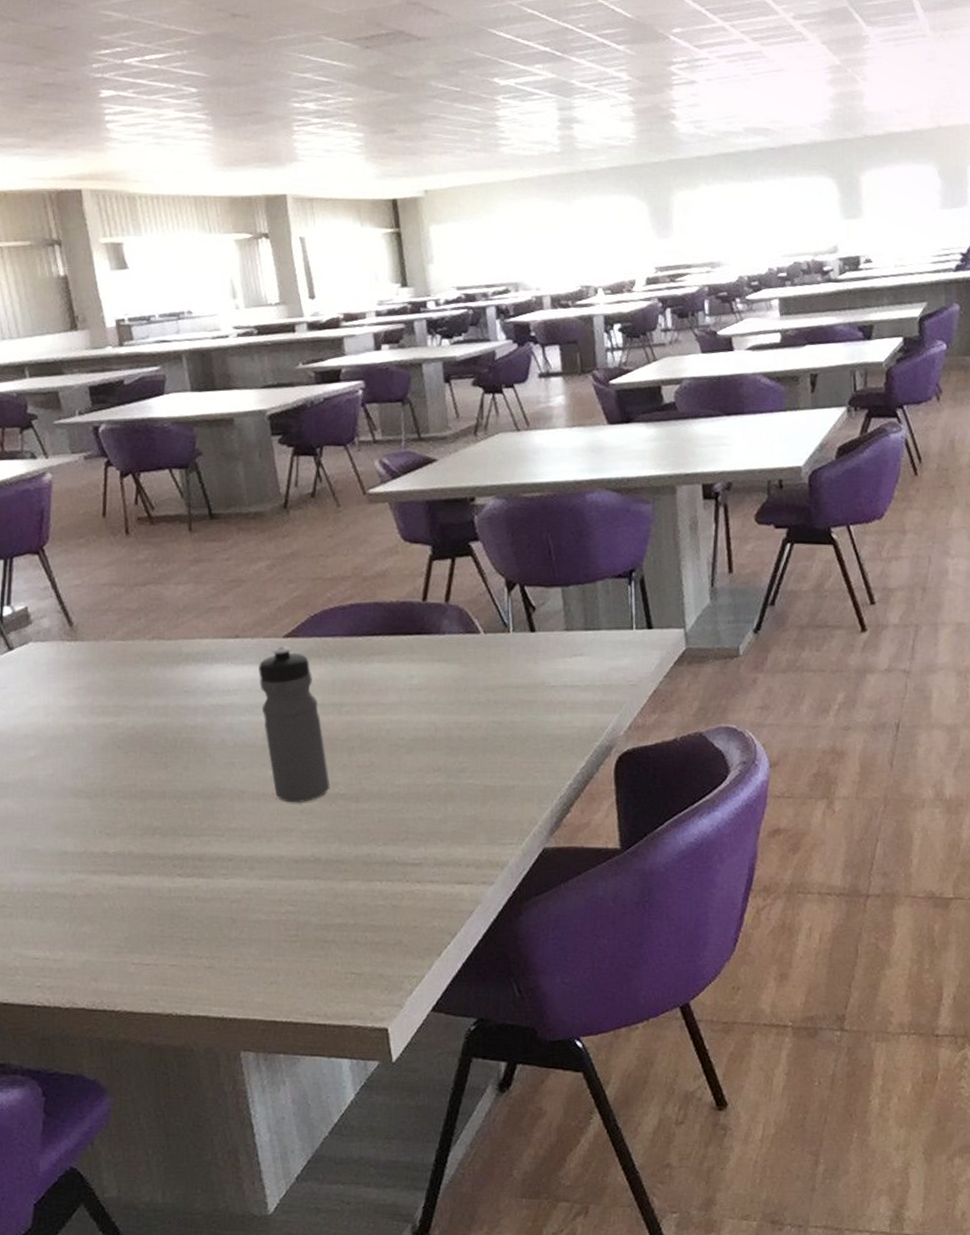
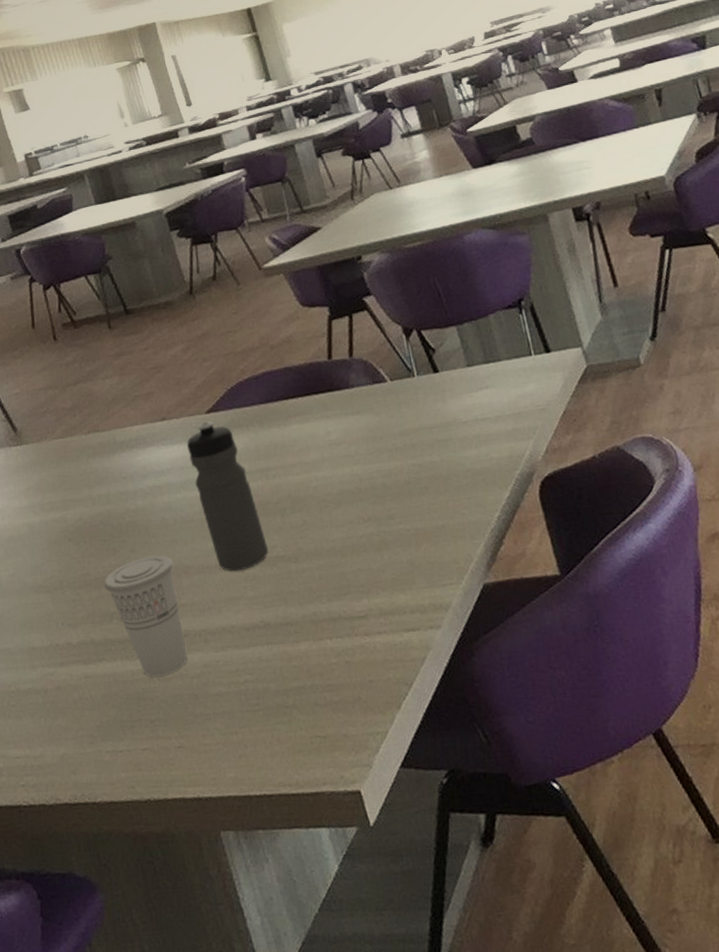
cup: none [149,775,230,897] -> present [103,555,188,677]

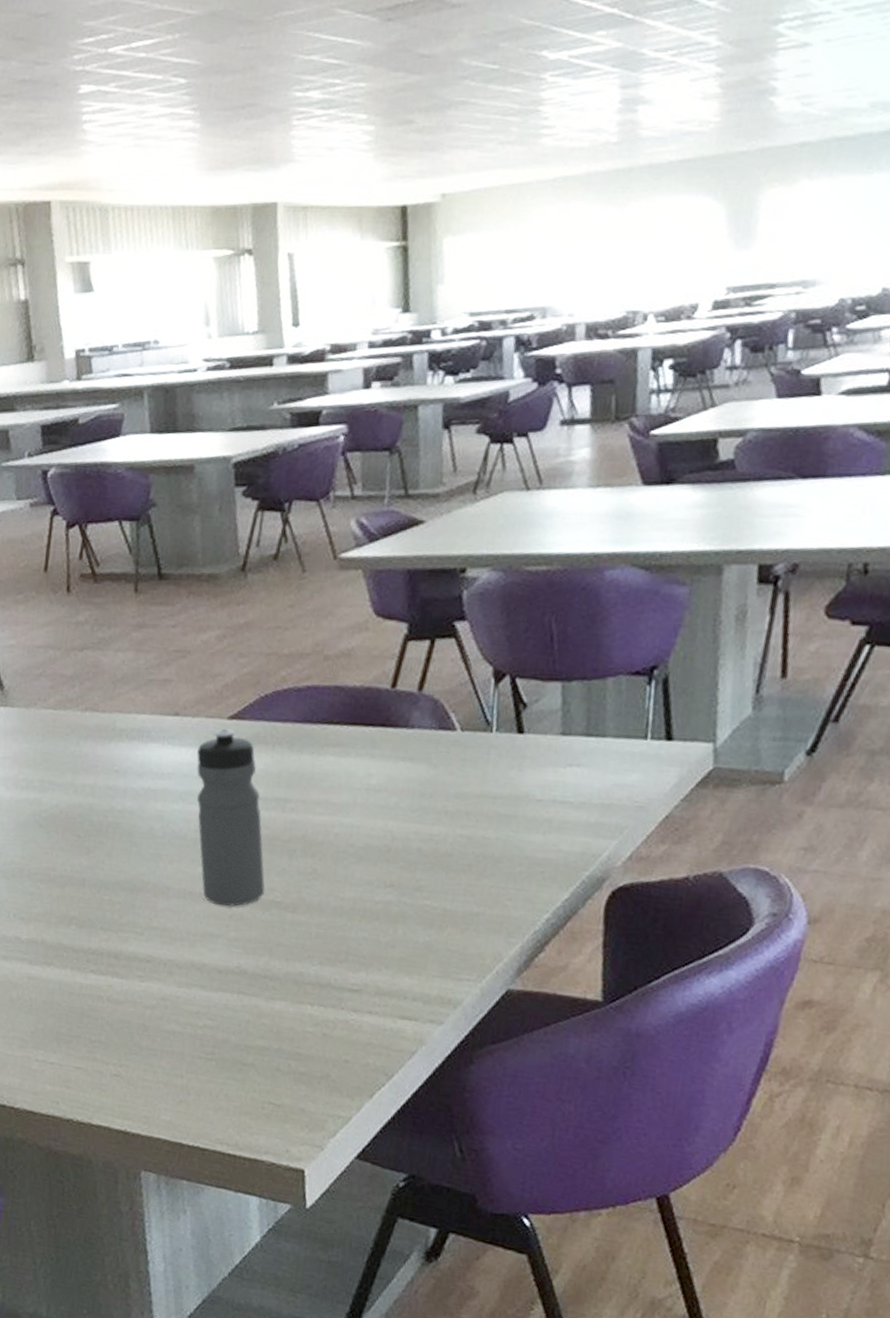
cup: present [103,555,188,677] -> none [68,865,153,998]

